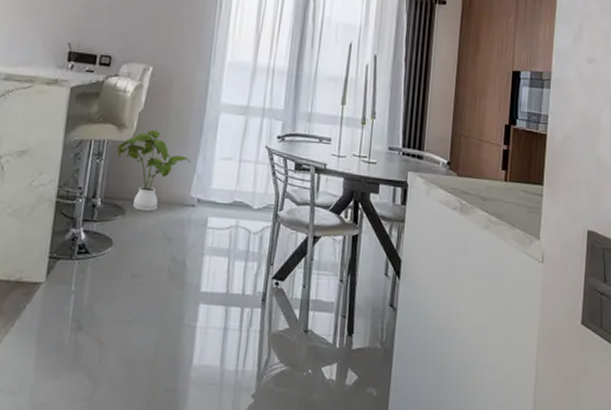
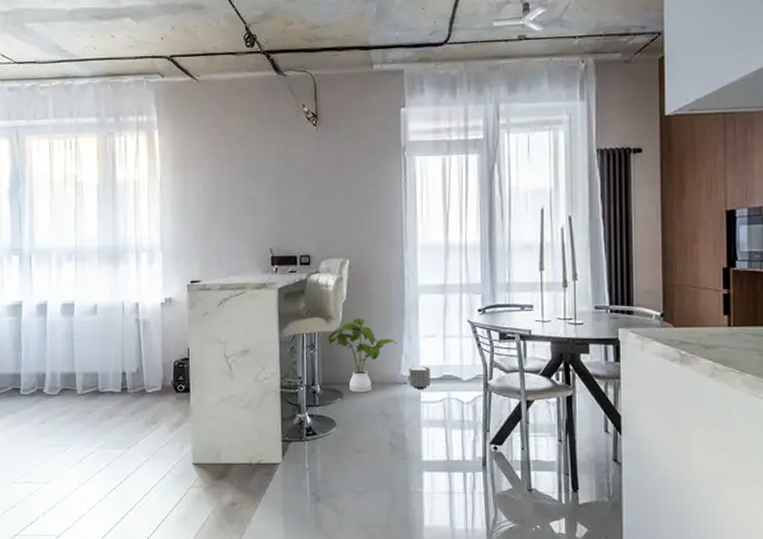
planter: none [197,188,222,215] -> present [409,366,431,390]

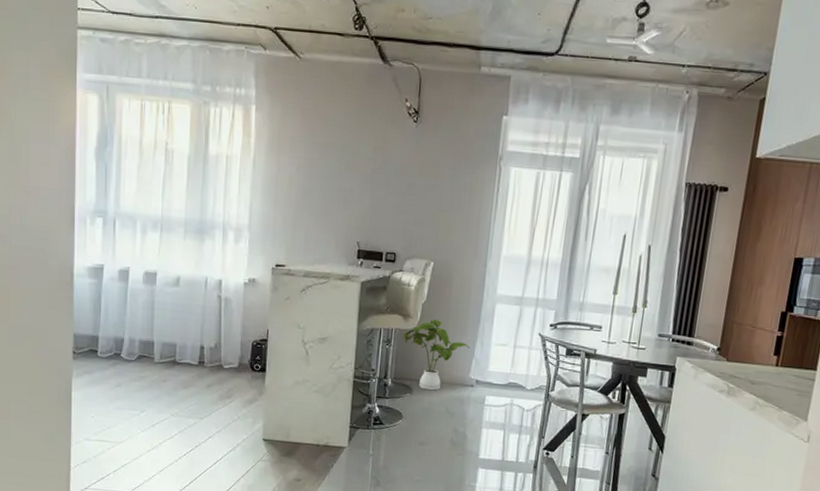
planter: present [409,366,431,390] -> none [476,371,498,394]

